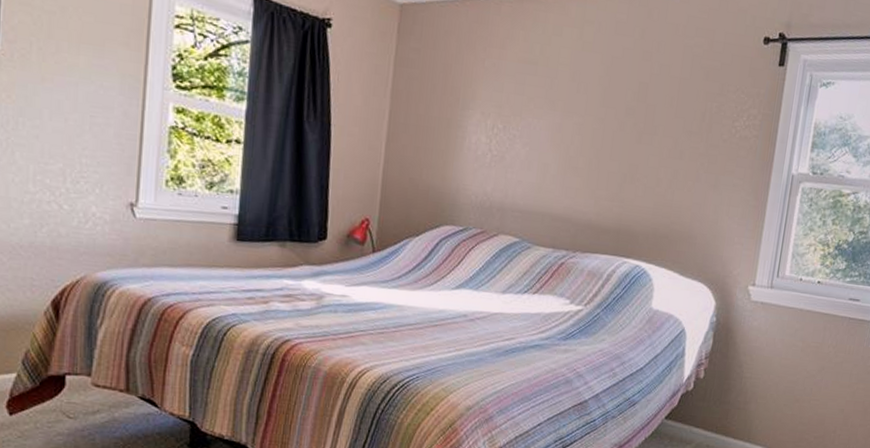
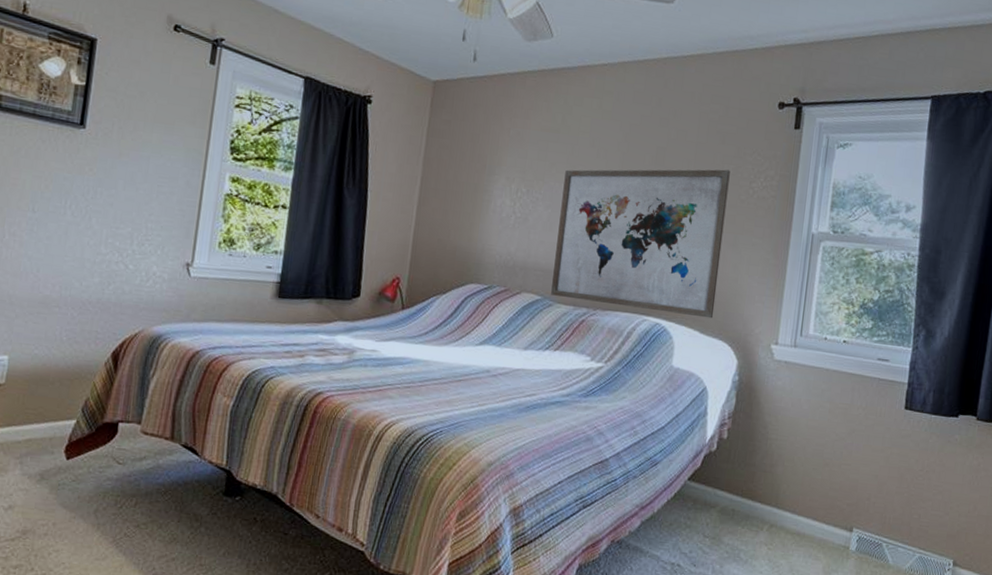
wall art: none [529,105,714,261] -> present [551,169,730,319]

